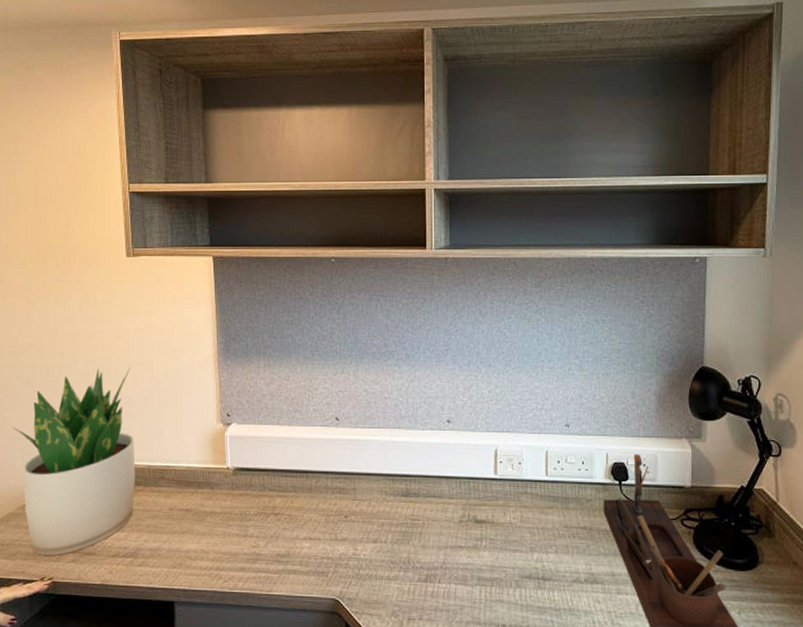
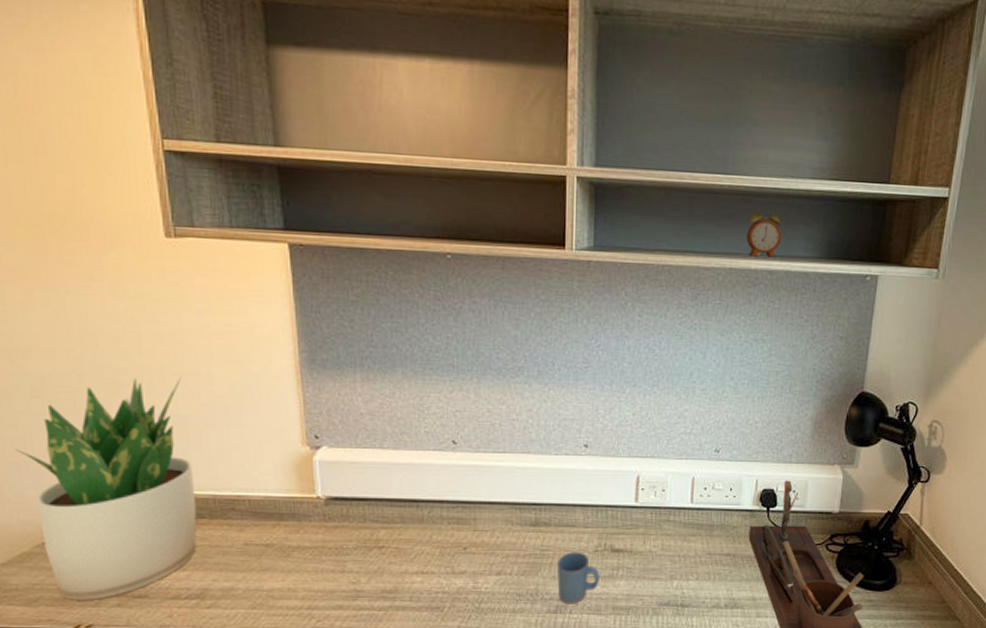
mug: none [427,522,465,574] -> present [557,552,600,604]
alarm clock: none [580,204,614,246] -> present [746,208,782,258]

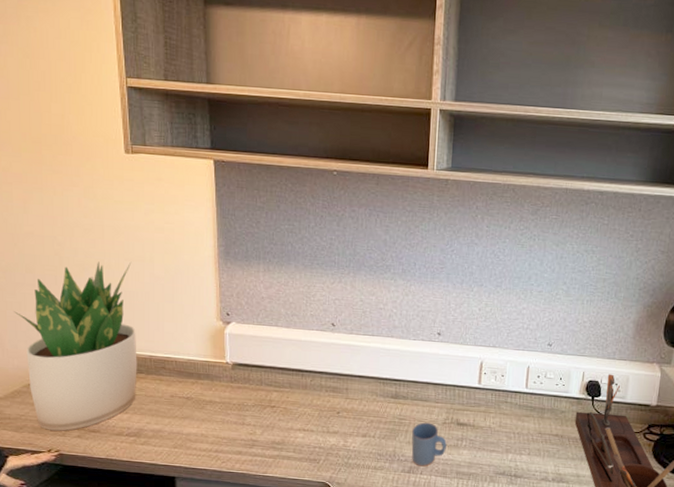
alarm clock: present [746,208,782,258] -> none [580,138,613,180]

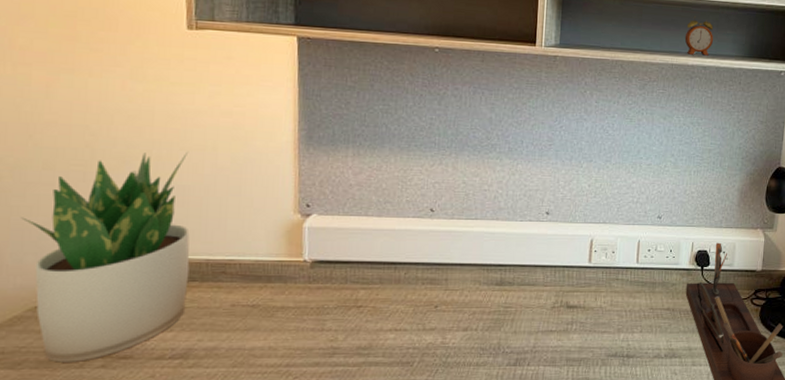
mug: present [411,422,447,467] -> none [518,308,556,357]
alarm clock: none [580,138,613,180] -> present [684,16,714,56]

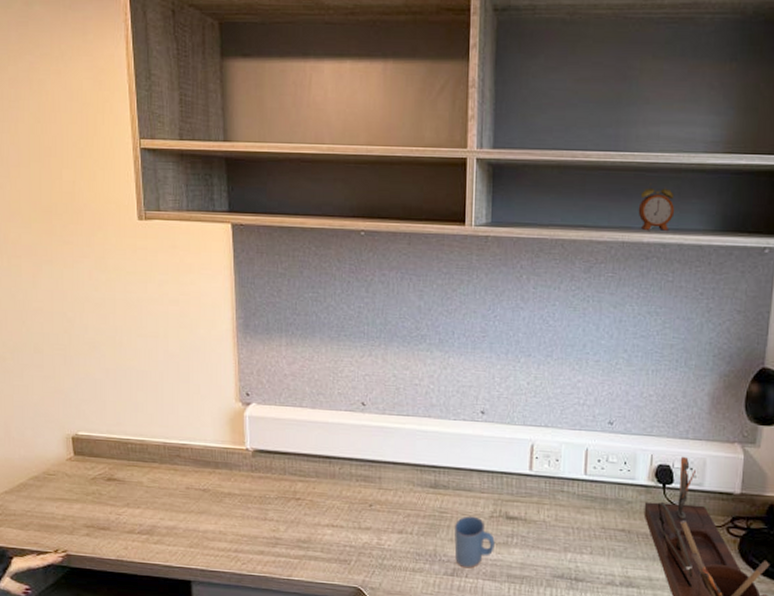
planter: present [21,152,190,363] -> none [21,339,150,529]
mug: none [518,308,556,357] -> present [454,516,495,569]

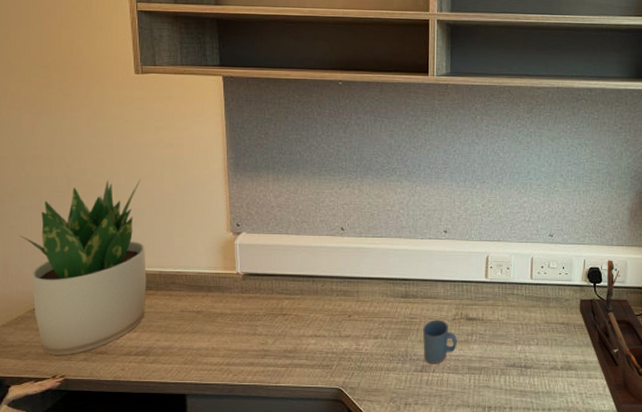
planter: none [21,339,150,529] -> present [20,180,147,355]
alarm clock: present [638,183,675,231] -> none [569,40,599,78]

